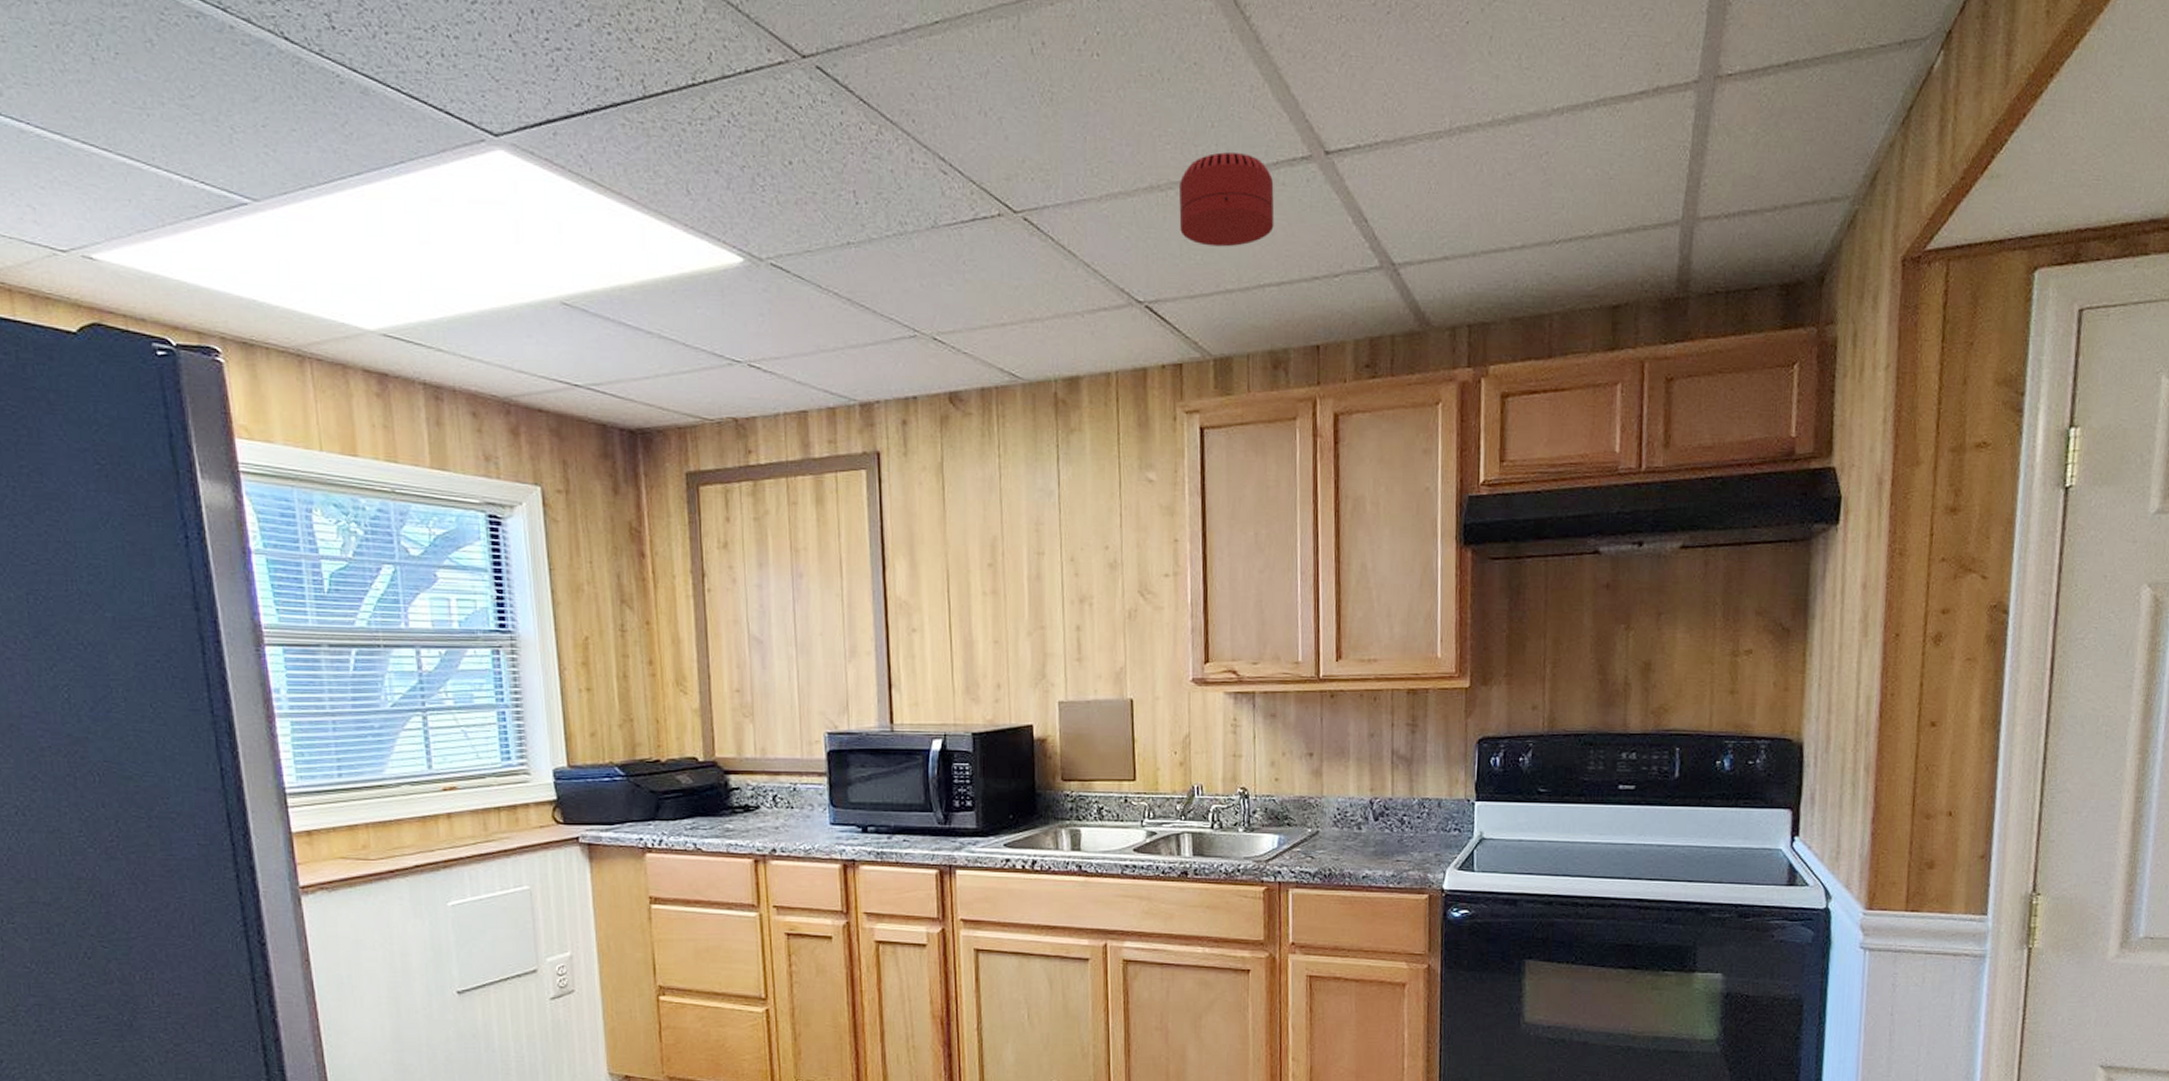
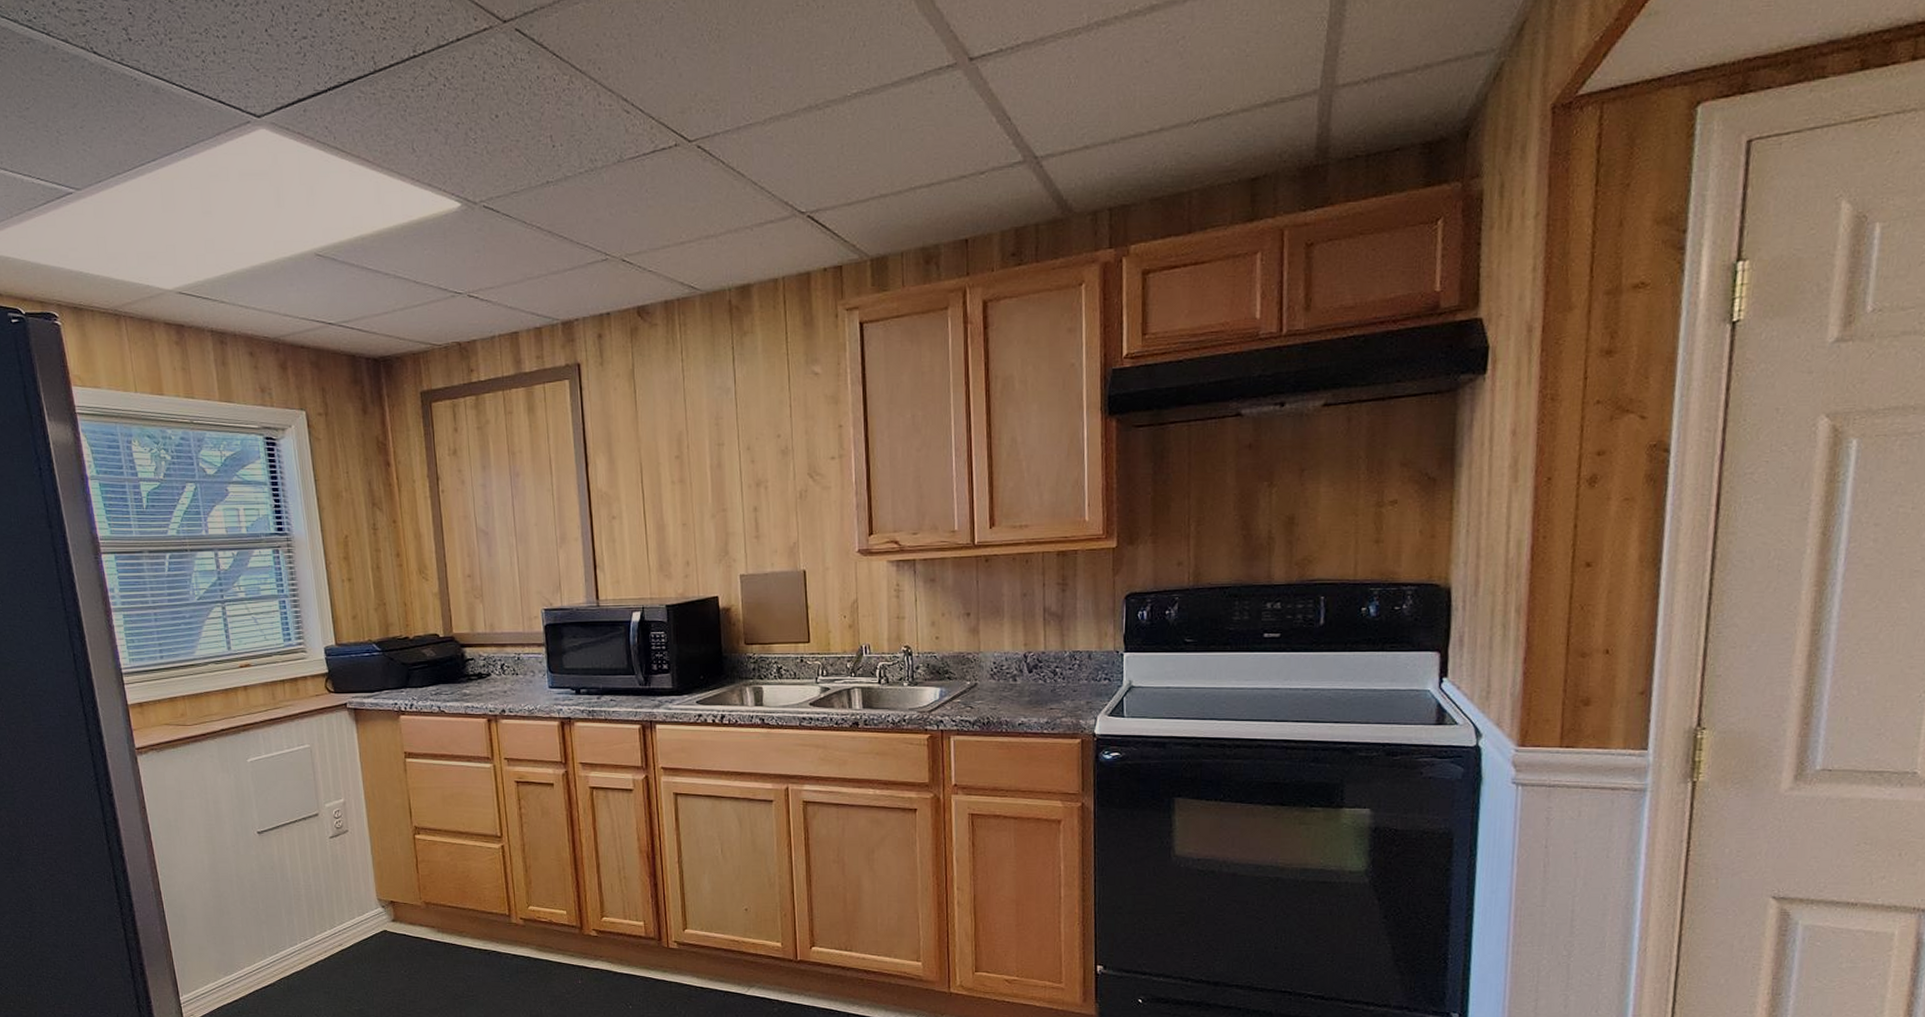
smoke detector: present [1178,152,1275,247] -> none [834,67,923,156]

